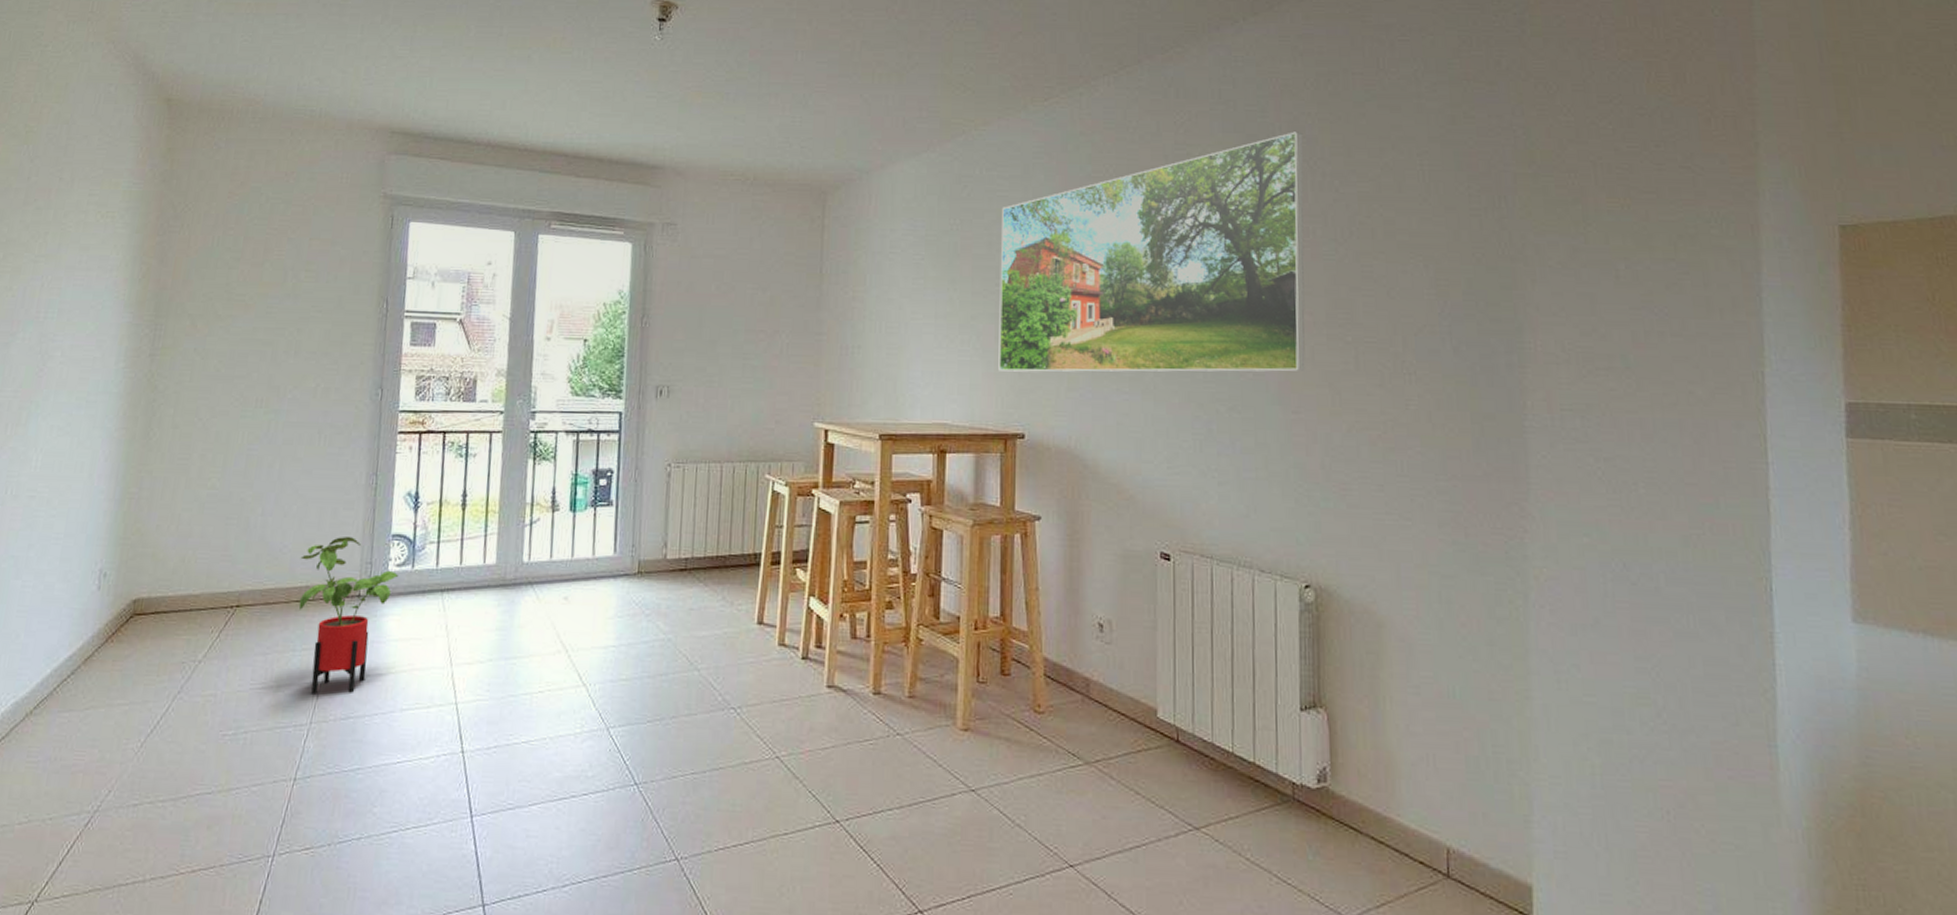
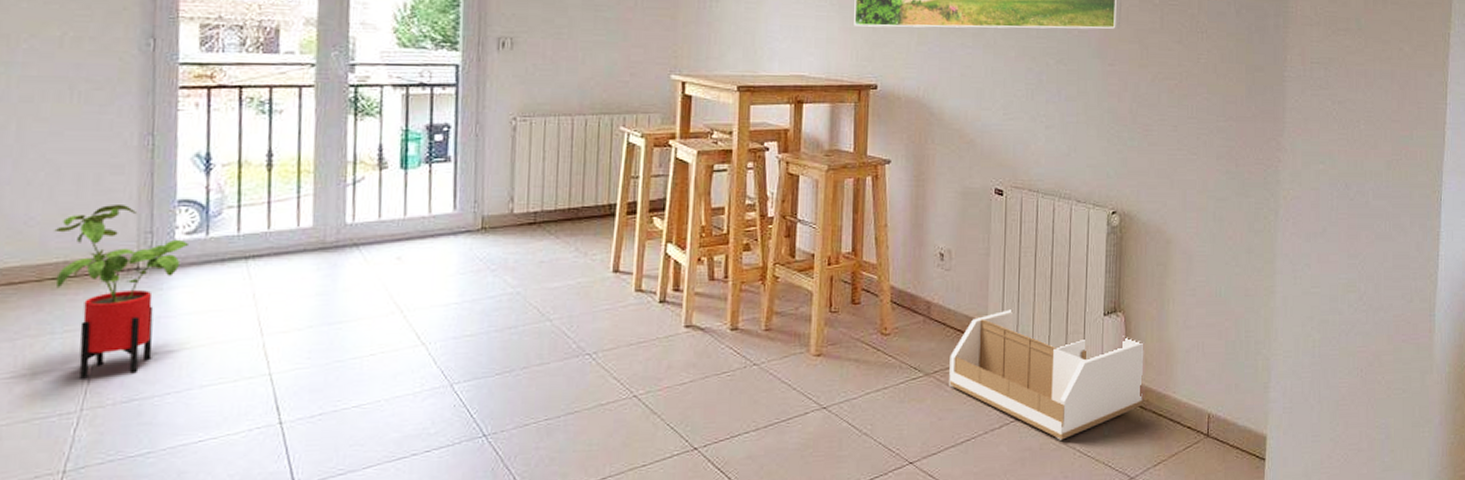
storage bin: none [1113,694,1357,860] -> present [949,309,1144,440]

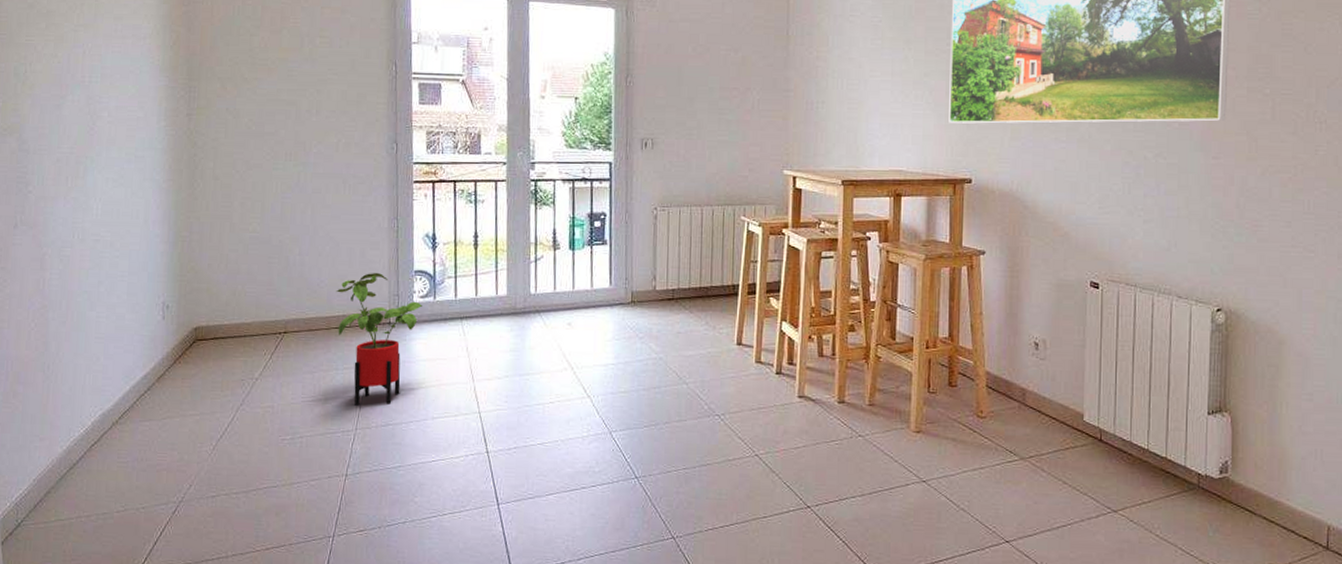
storage bin: present [949,309,1144,440] -> none [1044,402,1253,536]

